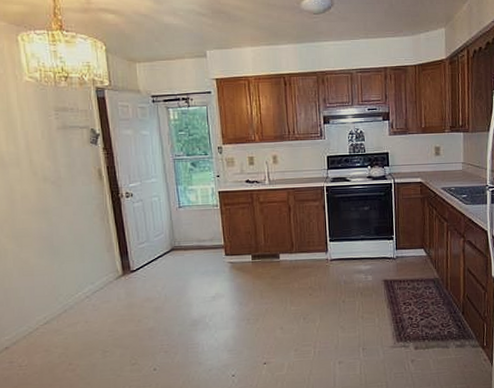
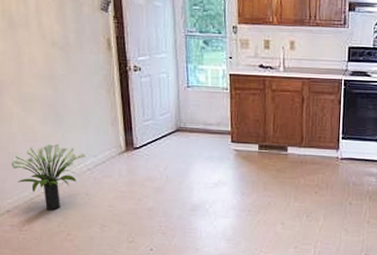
potted plant: none [8,275,83,343] -> present [11,143,86,211]

